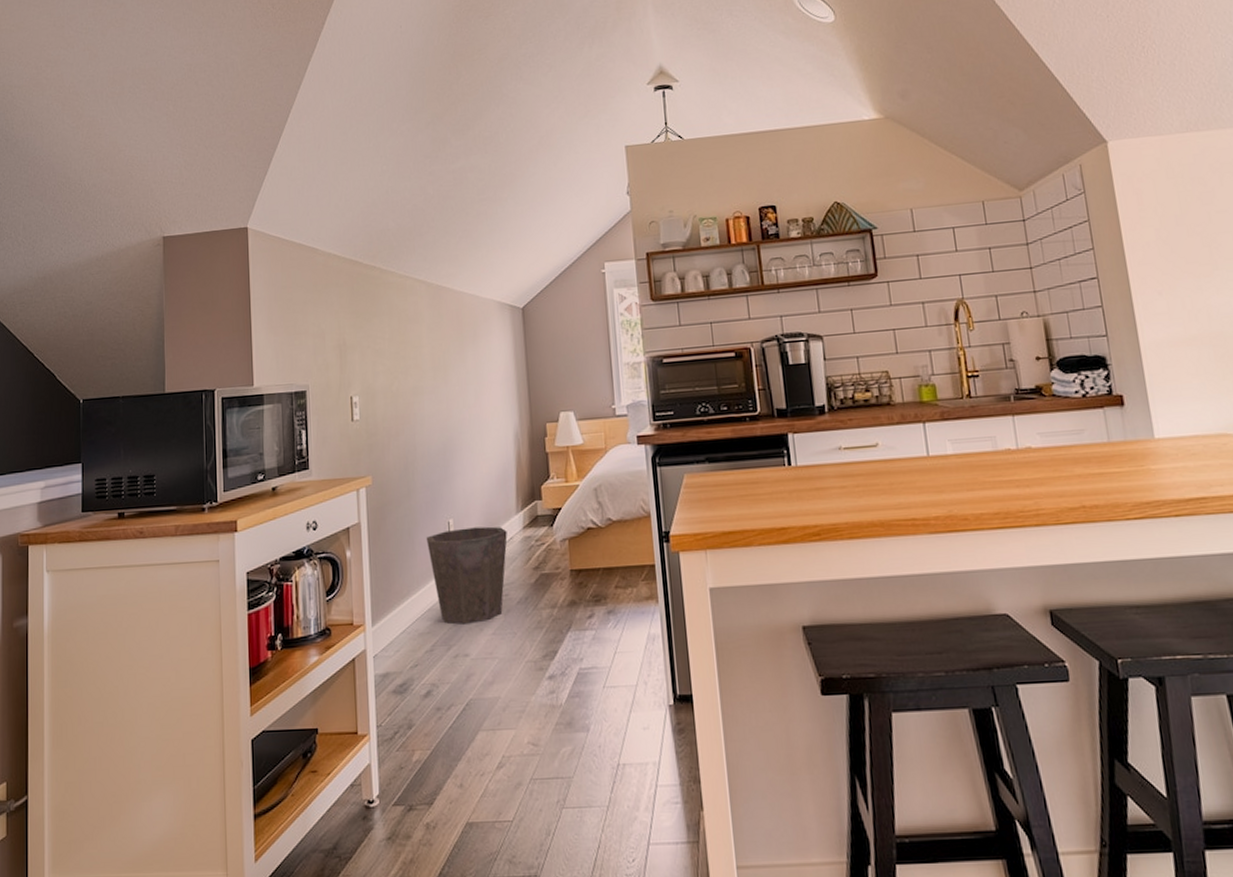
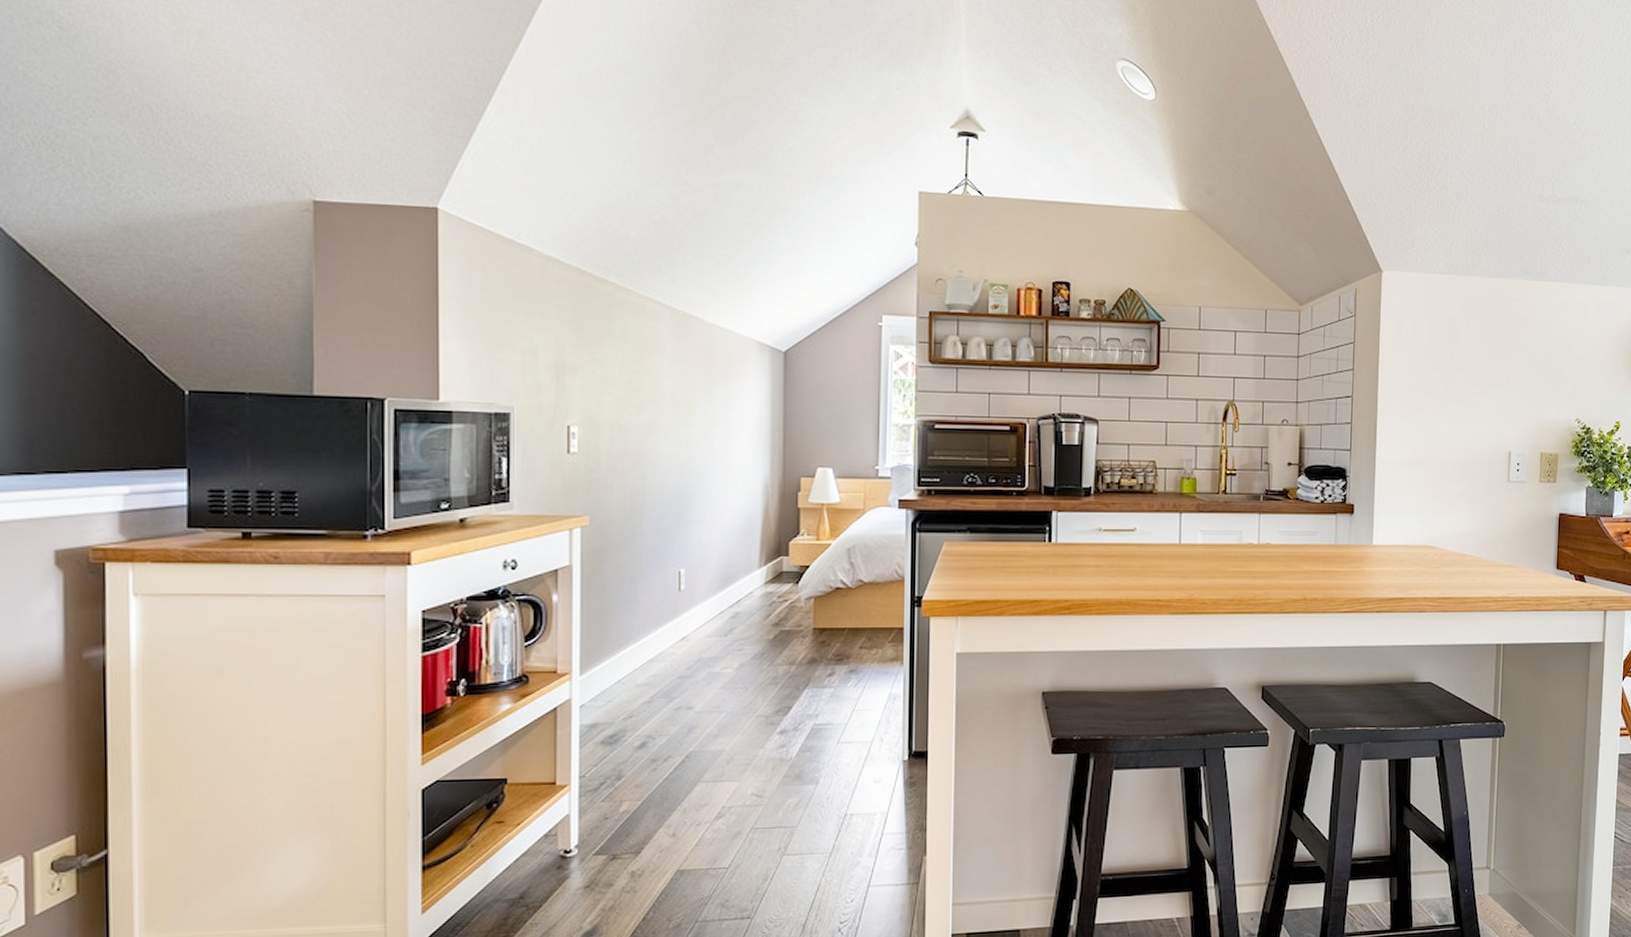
waste bin: present [426,526,508,624] -> none [651,579,746,677]

